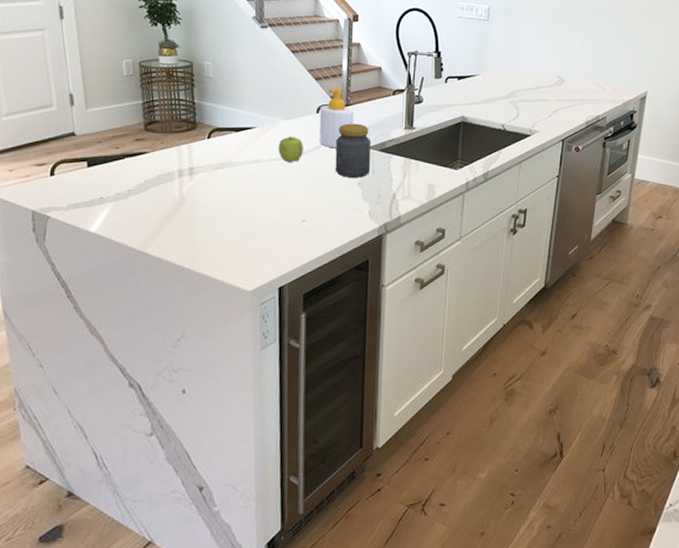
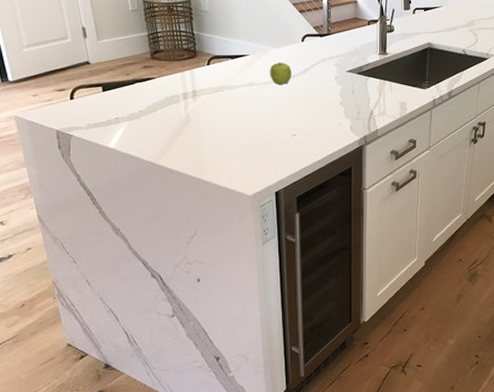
soap bottle: present [319,88,354,148] -> none [304,19,334,72]
jar: present [335,123,372,178] -> none [319,50,351,97]

